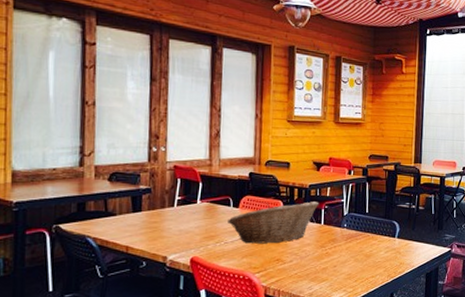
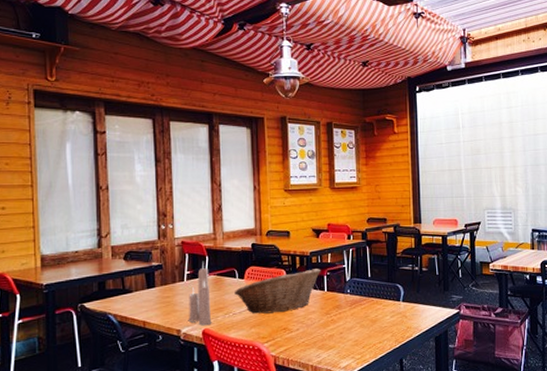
candle: none [175,188,202,252] -> present [188,262,212,325]

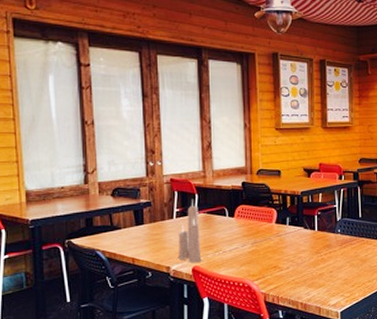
fruit basket: present [234,269,321,314] -> none [225,208,312,252]

